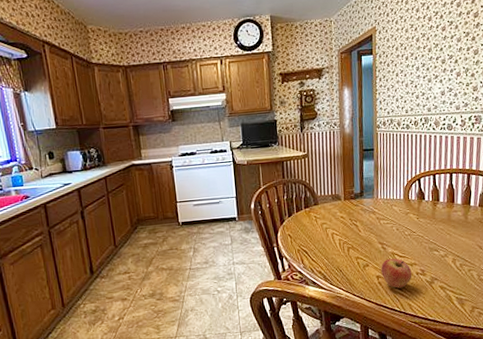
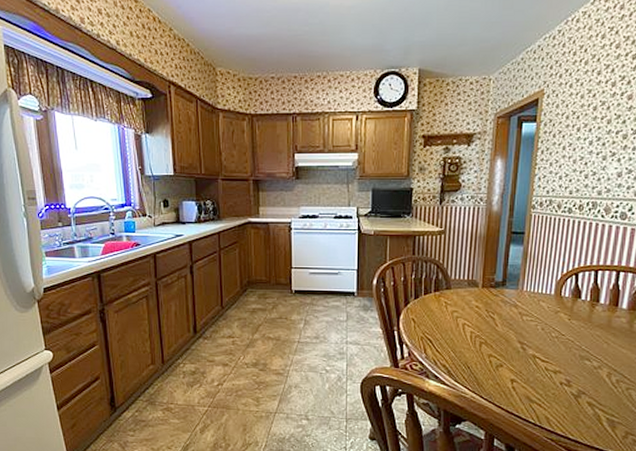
fruit: present [381,258,412,288] -> none [517,362,555,397]

